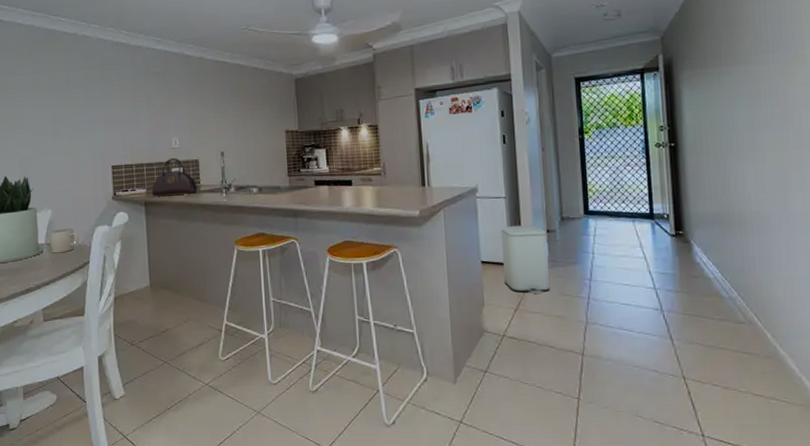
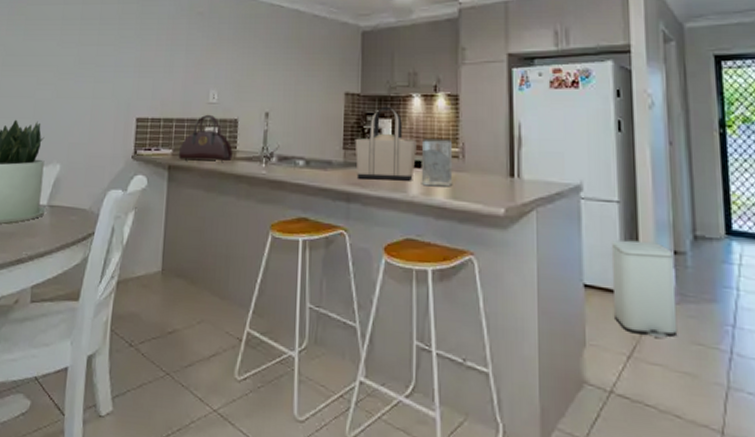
mug: present [49,228,79,254] -> none [52,188,88,219]
shopping bag: none [297,139,348,200] -> present [354,106,417,182]
jar: none [351,161,378,199] -> present [422,138,453,187]

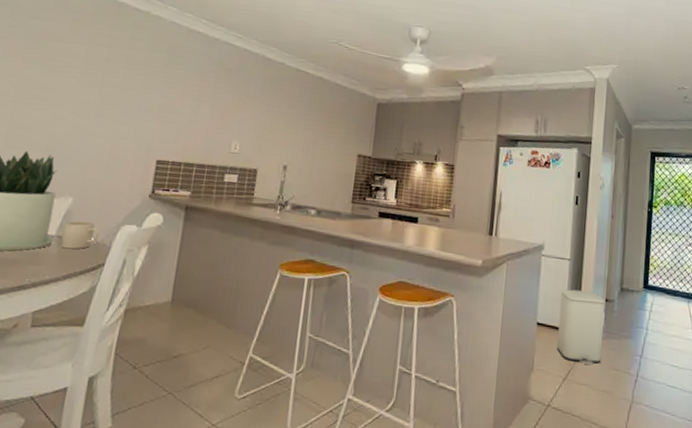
mug: none [52,188,88,219] -> present [60,221,100,250]
handbag: present [178,114,233,162] -> none [196,162,250,207]
shopping bag: present [354,106,417,182] -> none [361,169,416,235]
jar: present [422,138,453,187] -> none [417,199,446,241]

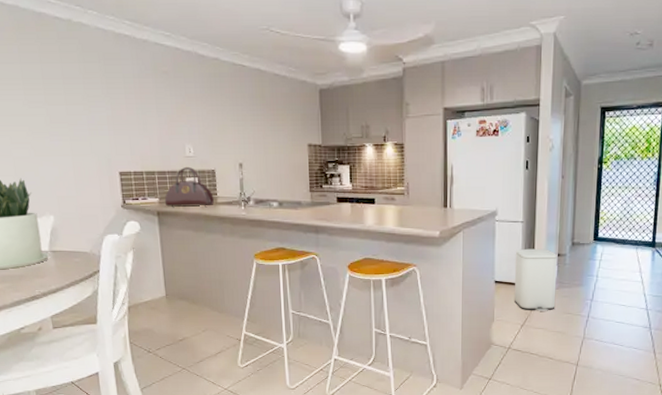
mug: present [60,221,100,250] -> none [53,235,87,261]
handbag: none [196,162,250,207] -> present [164,166,214,207]

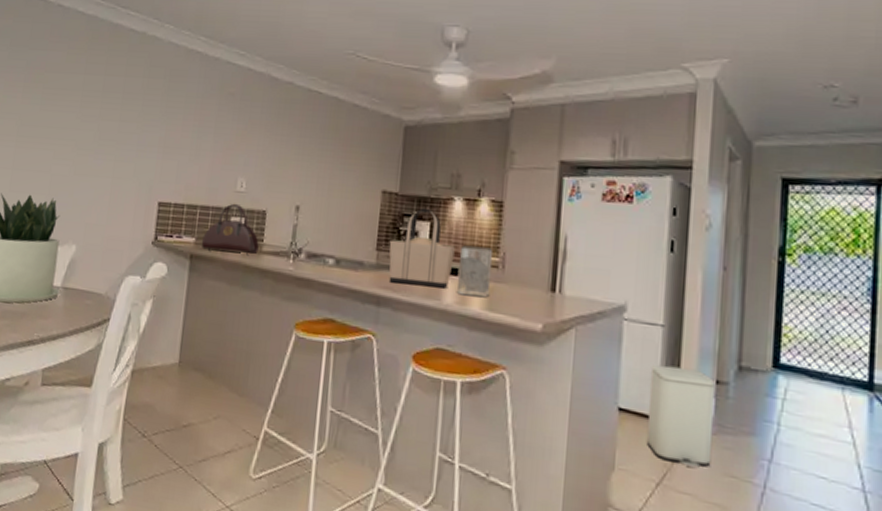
shopping bag: none [319,155,371,216] -> present [389,208,455,290]
jar: none [375,180,400,218] -> present [457,245,494,298]

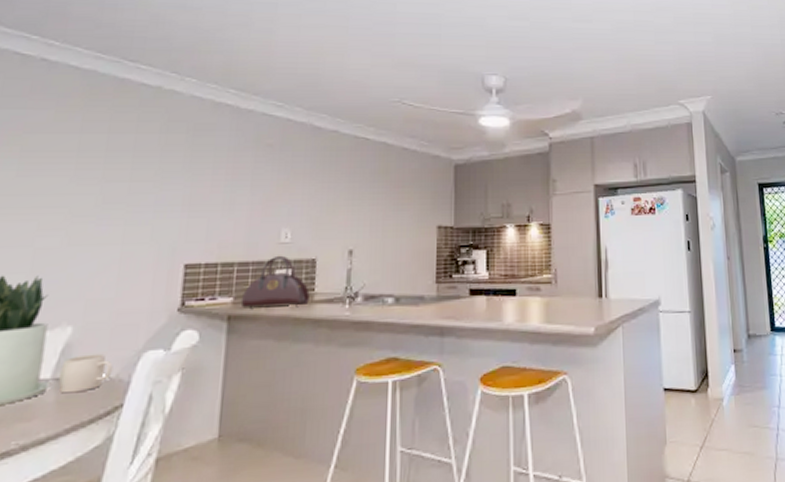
mug: none [66,271,104,303] -> present [58,353,113,394]
shopping bag: present [389,208,455,290] -> none [448,237,511,313]
jar: present [457,245,494,298] -> none [517,266,547,313]
pedal bin: present [646,364,716,468] -> none [685,343,738,426]

